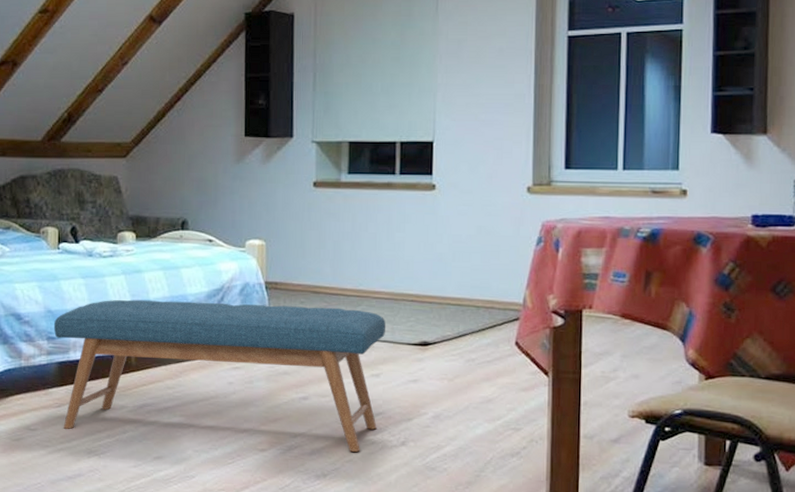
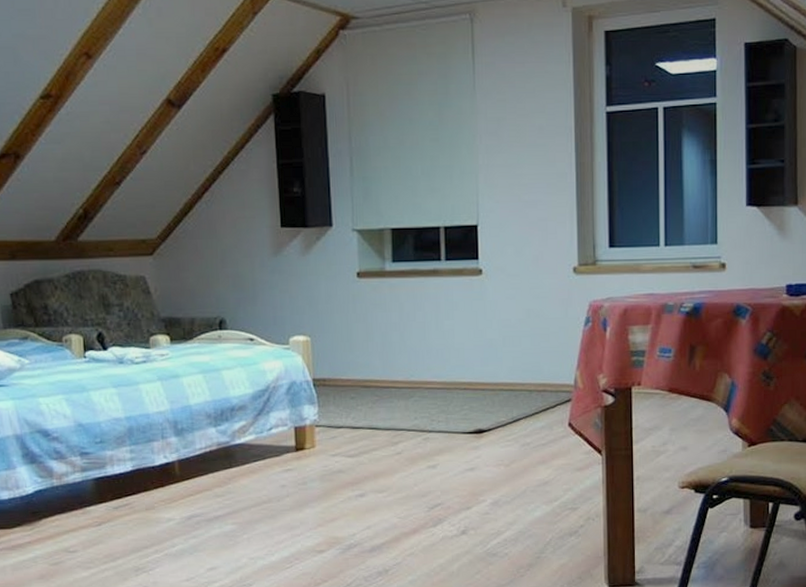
bench: present [54,299,386,452] -> none [87,401,440,548]

